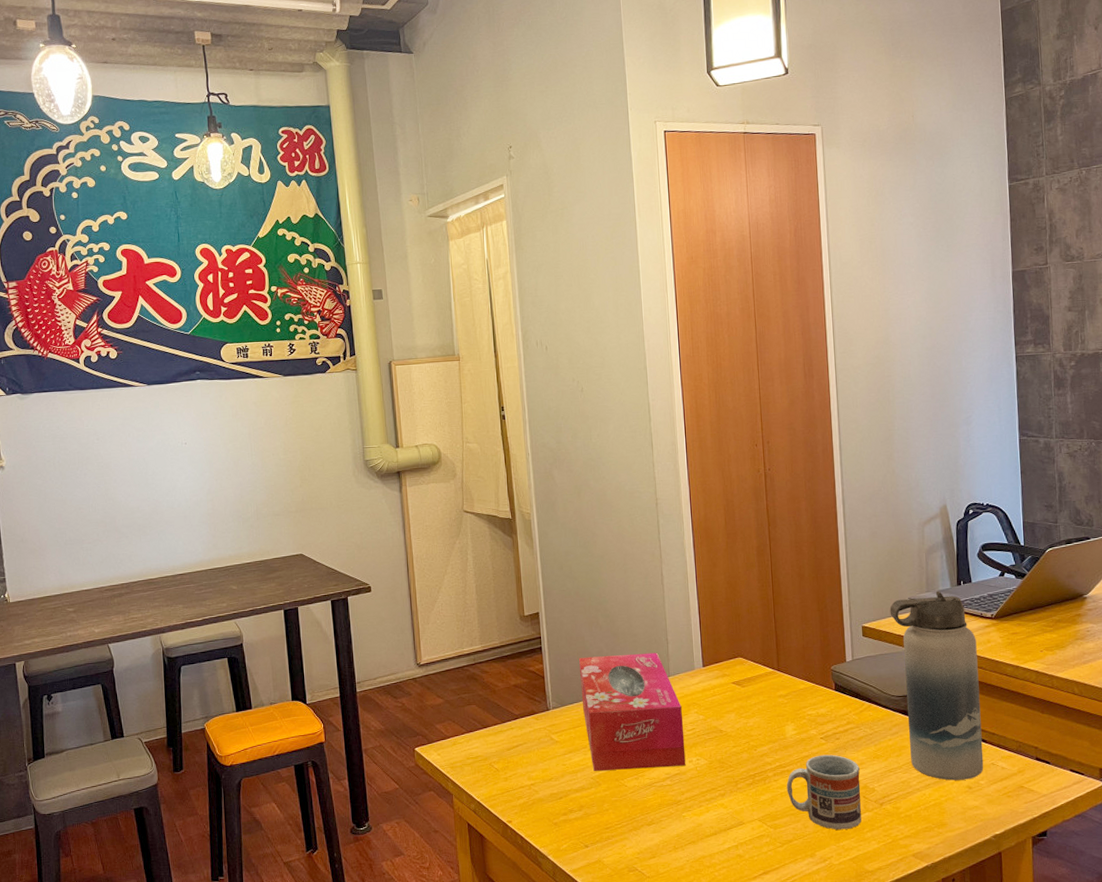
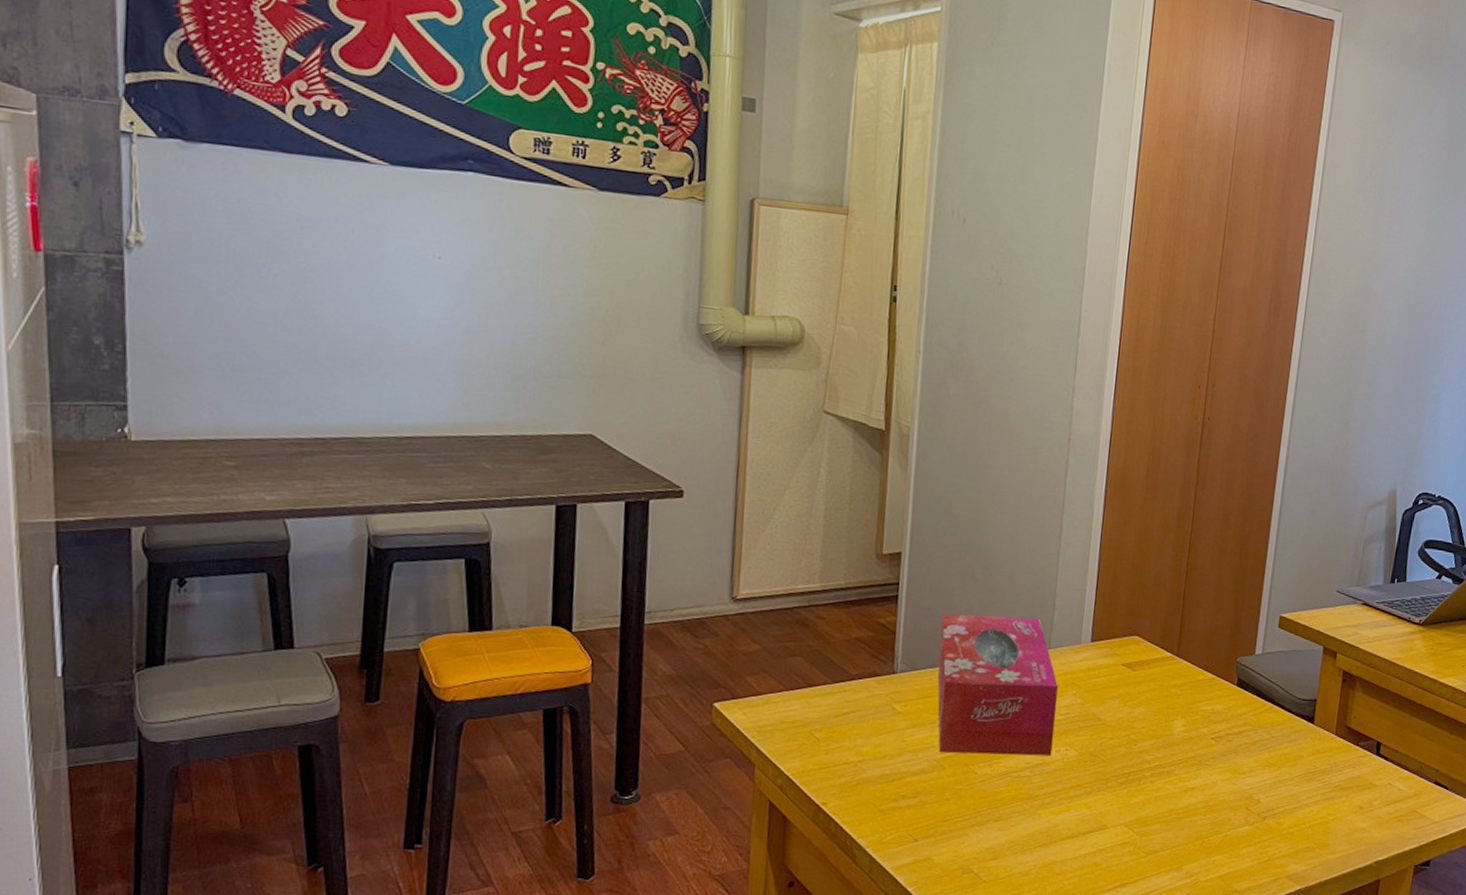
cup: present [786,754,862,830] -> none [1162,757,1248,843]
water bottle: present [889,591,984,781] -> none [1304,586,1399,799]

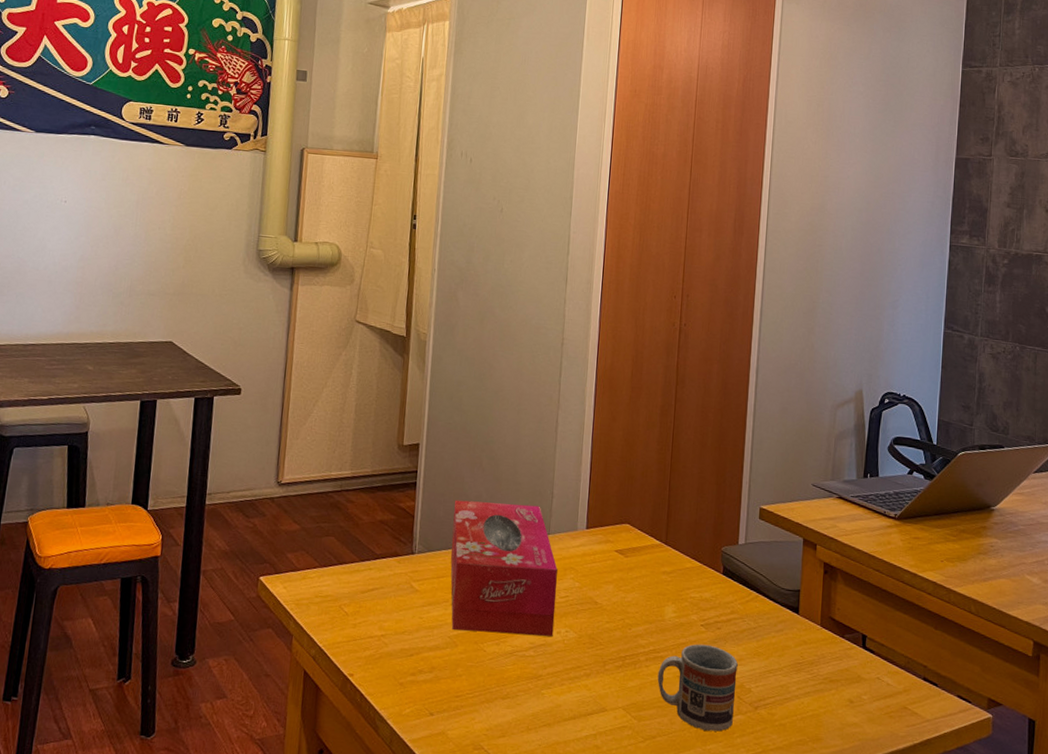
cup: none [1162,757,1248,843] -> present [657,644,738,732]

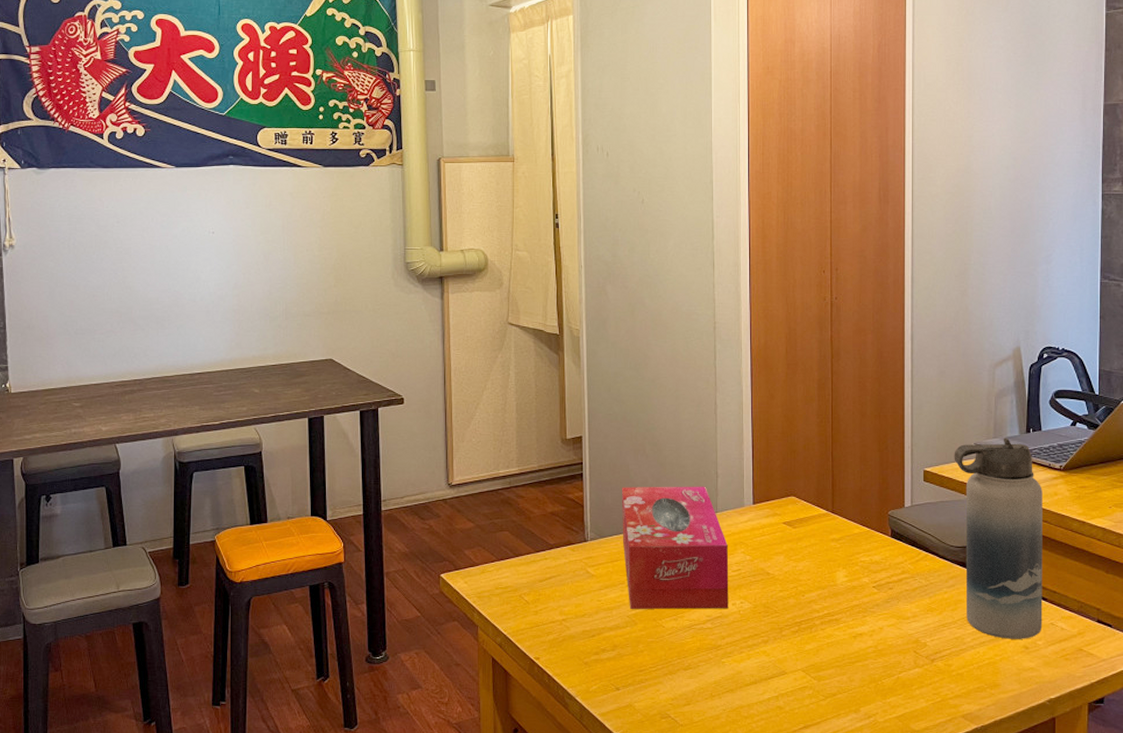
cup: present [657,644,738,732] -> none [834,604,912,685]
water bottle: none [790,480,876,693] -> present [954,437,1043,639]

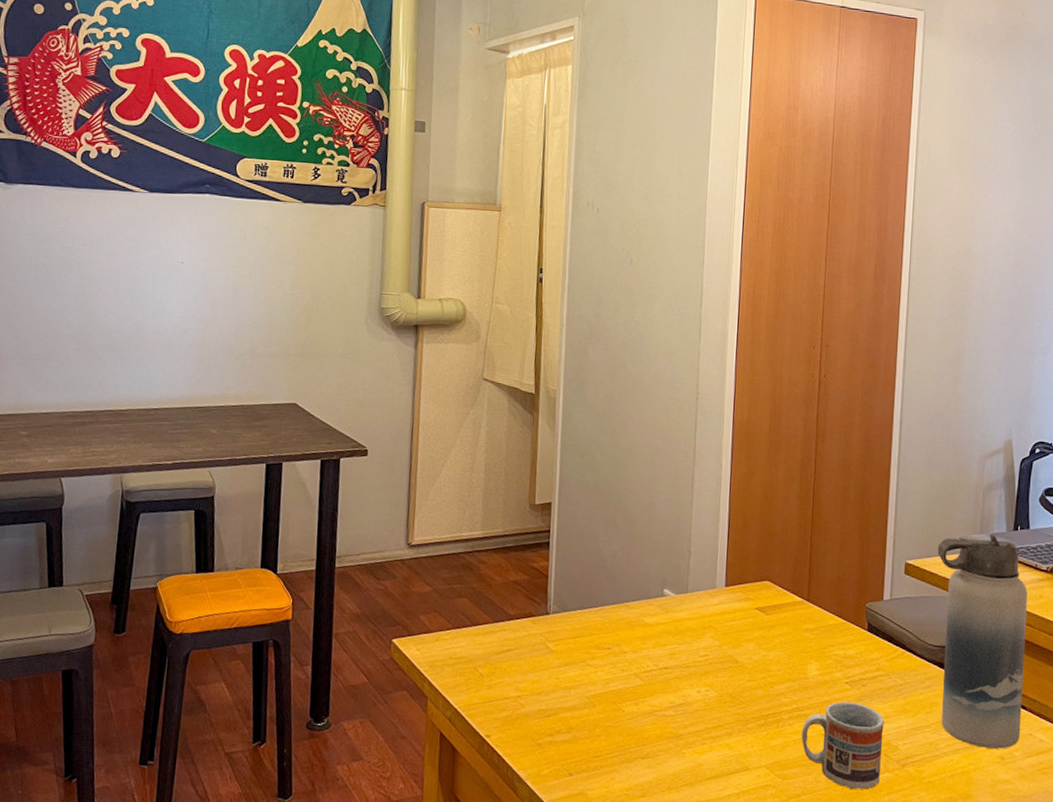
tissue box: present [622,486,729,609] -> none [586,559,696,696]
cup: none [834,604,912,685] -> present [801,701,884,790]

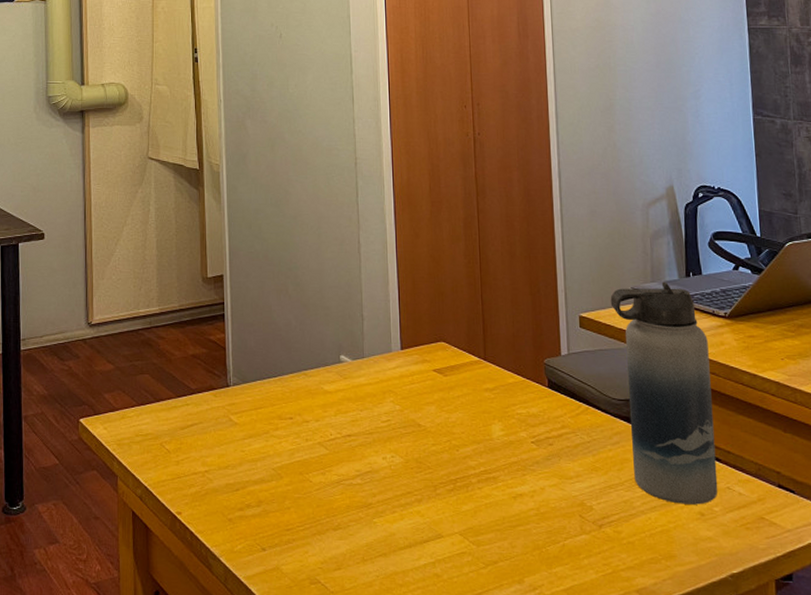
cup: present [801,701,884,790] -> none [492,462,577,553]

